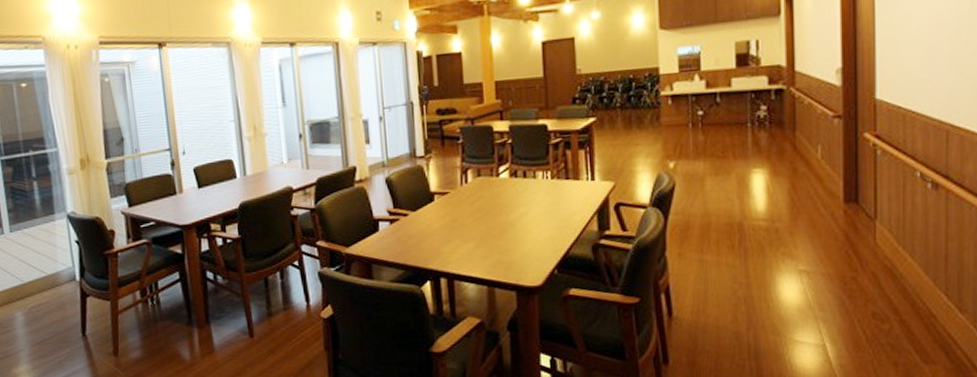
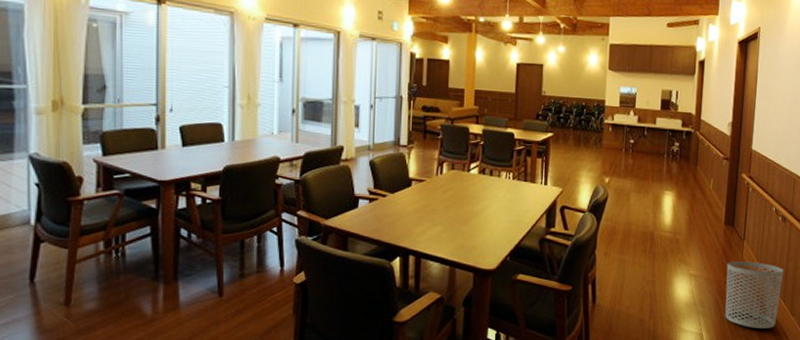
waste bin: none [853,246,941,334] -> present [725,261,783,328]

